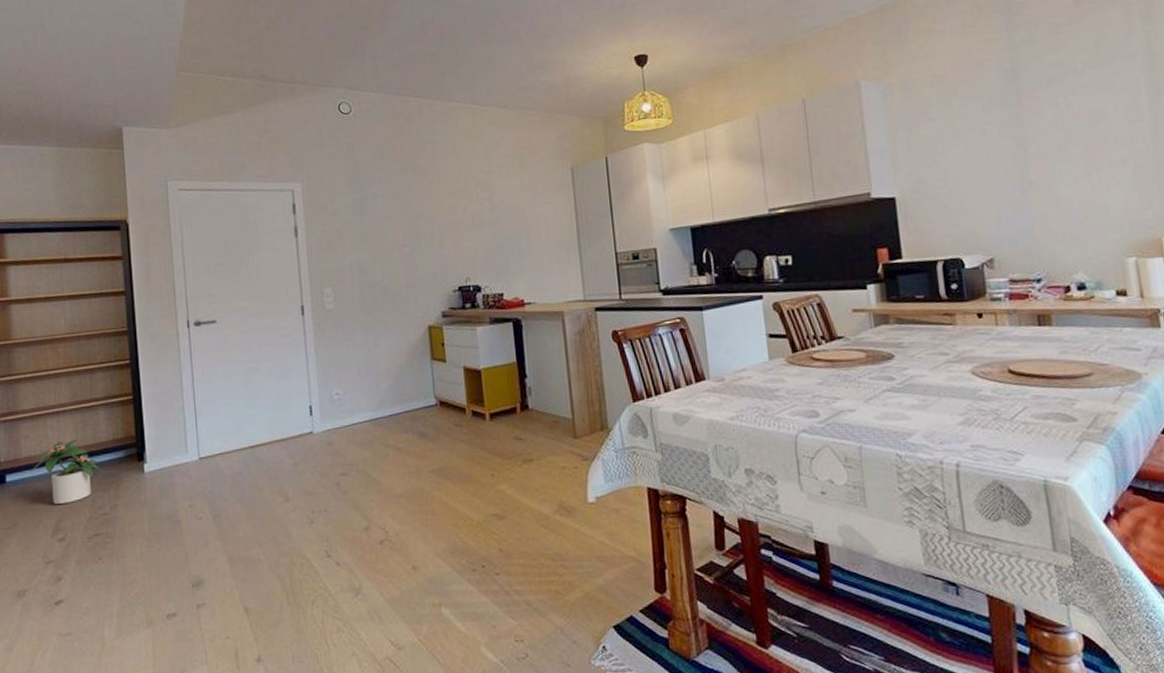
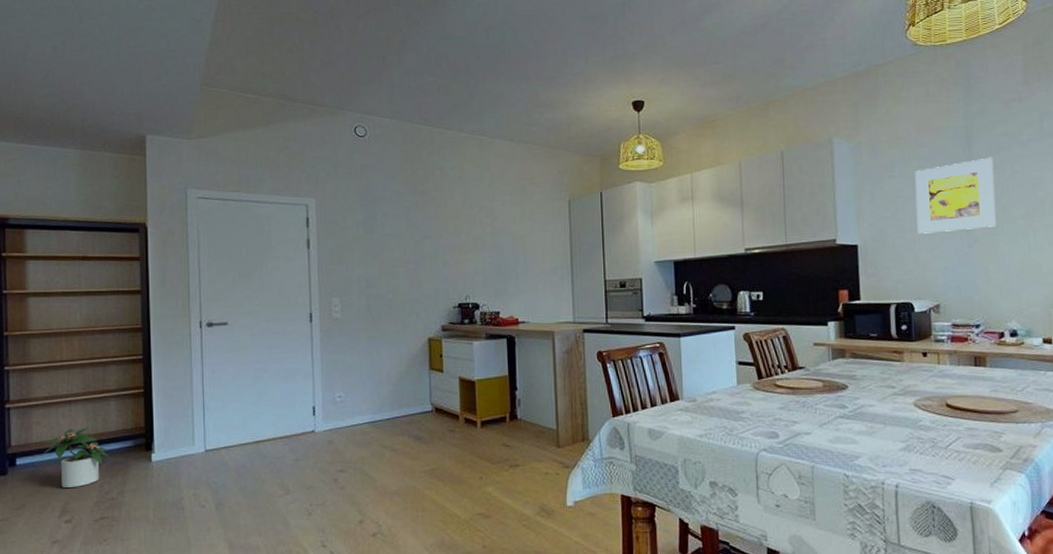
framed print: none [956,90,1053,181] -> present [915,157,996,234]

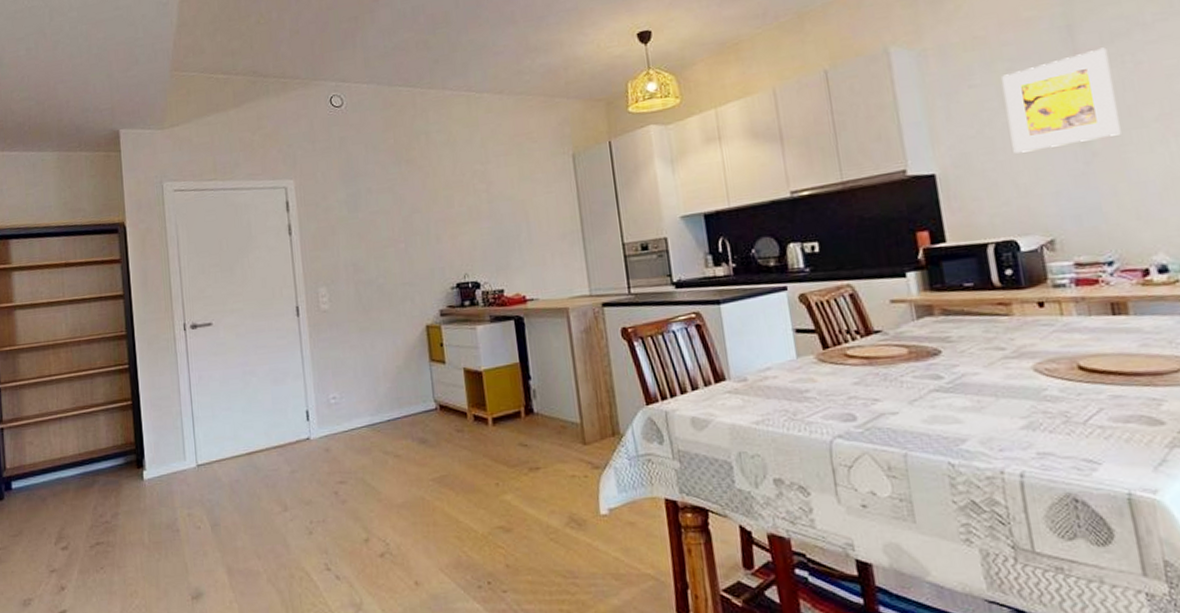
potted plant: present [41,427,108,489] -> none [35,445,100,513]

